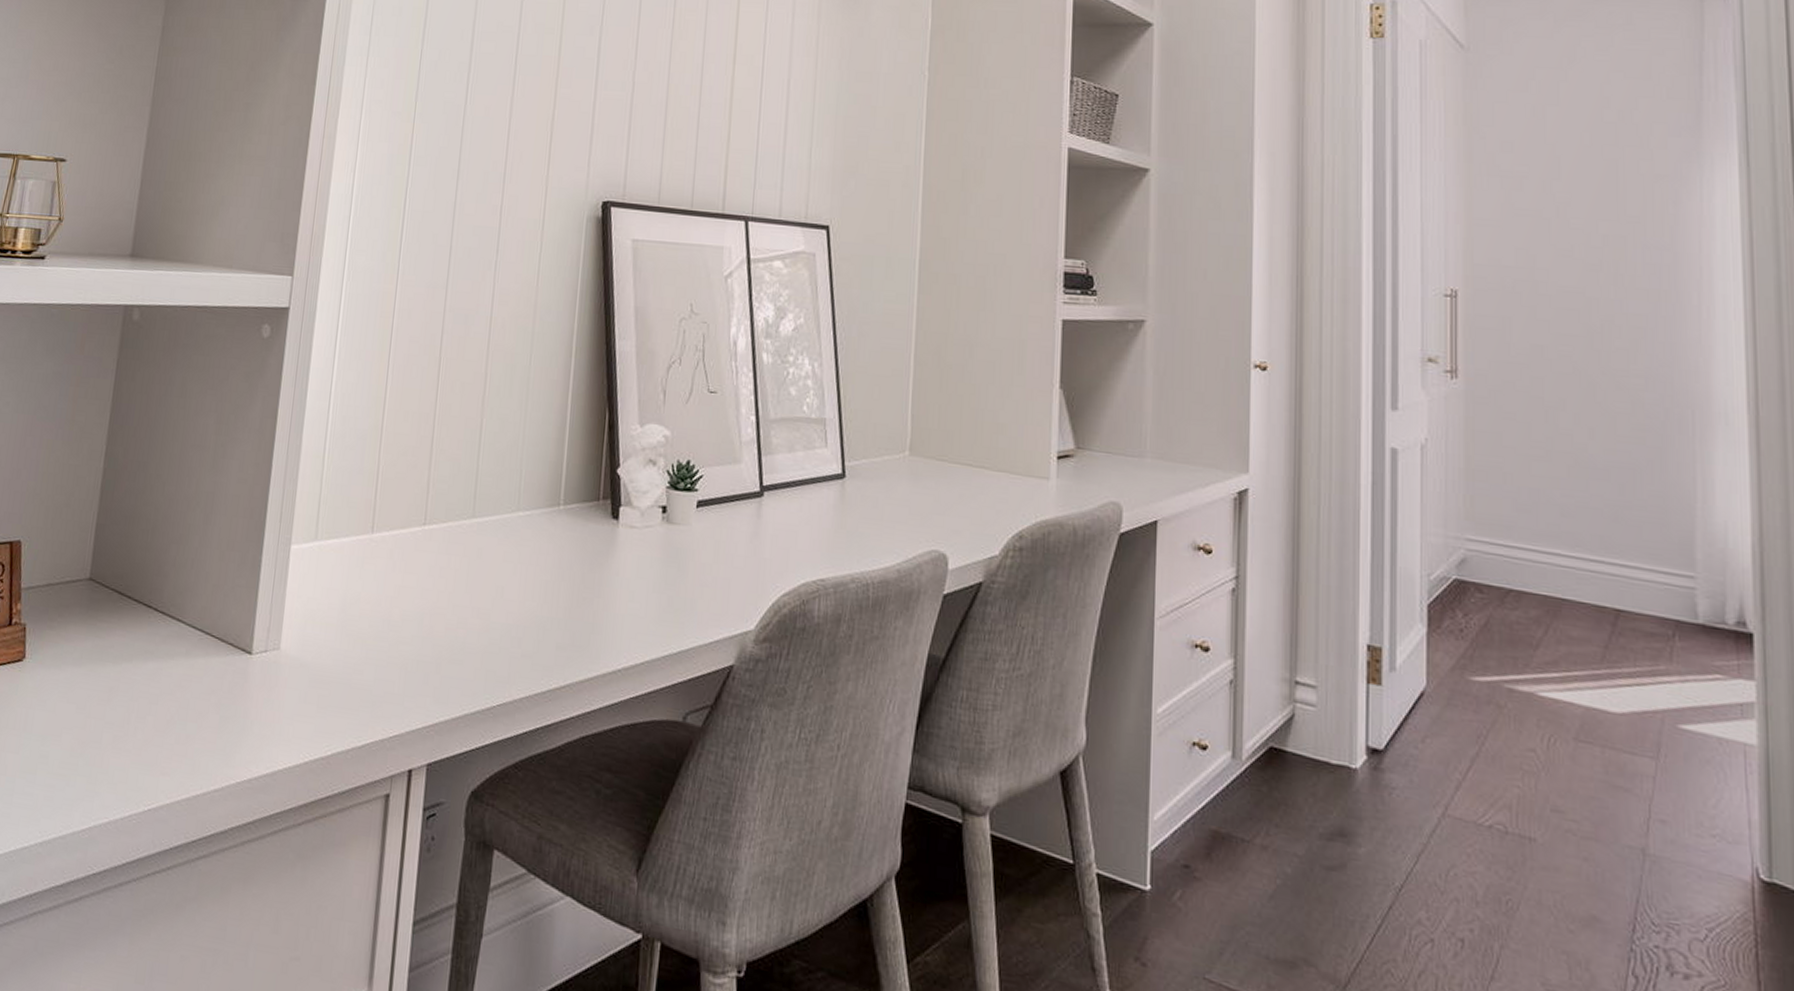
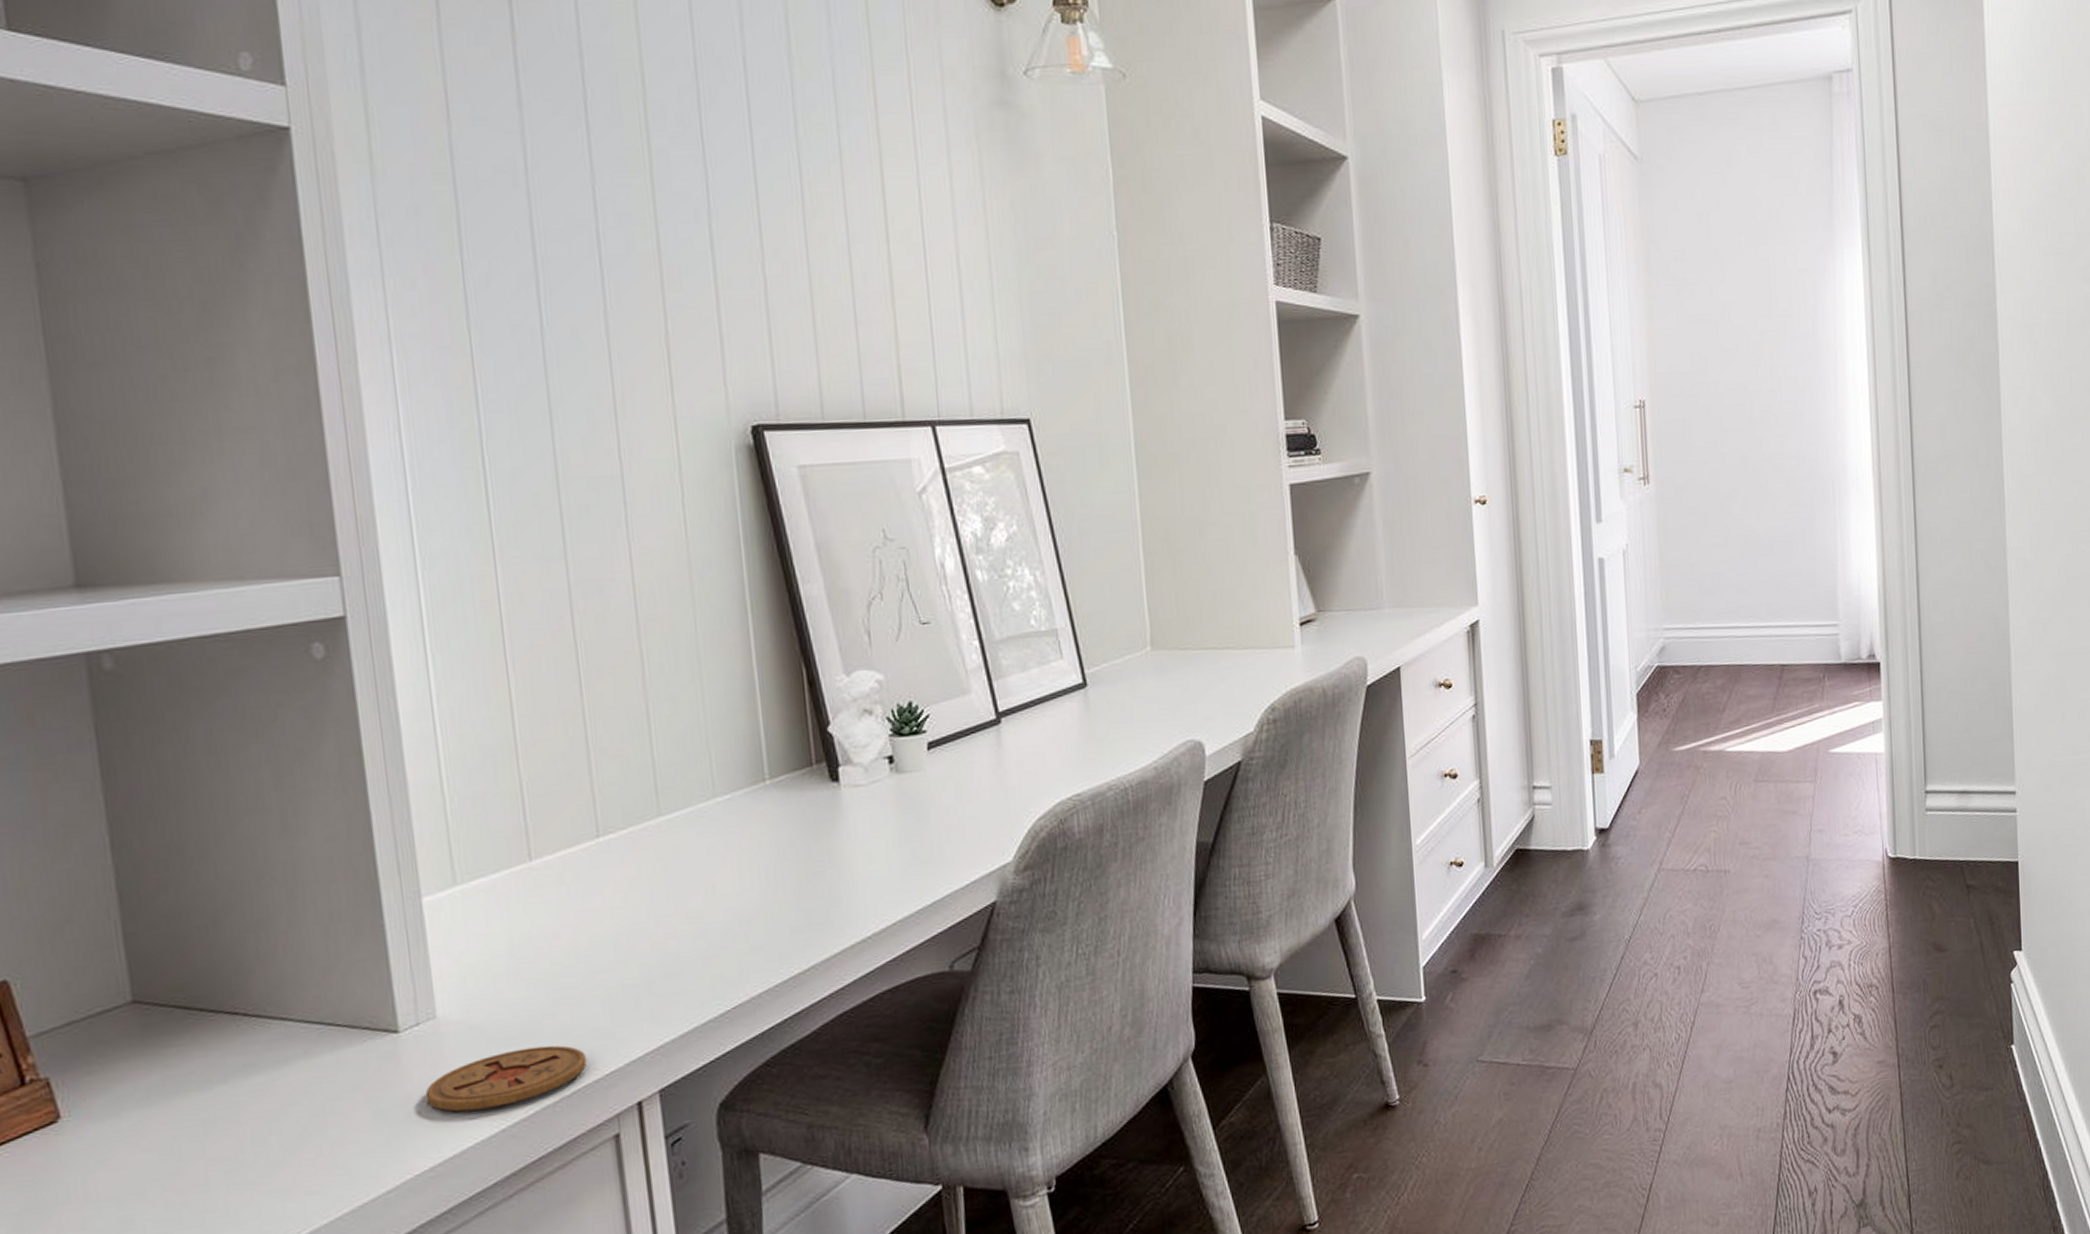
coaster: none [258,693,379,742] -> present [425,1045,587,1112]

